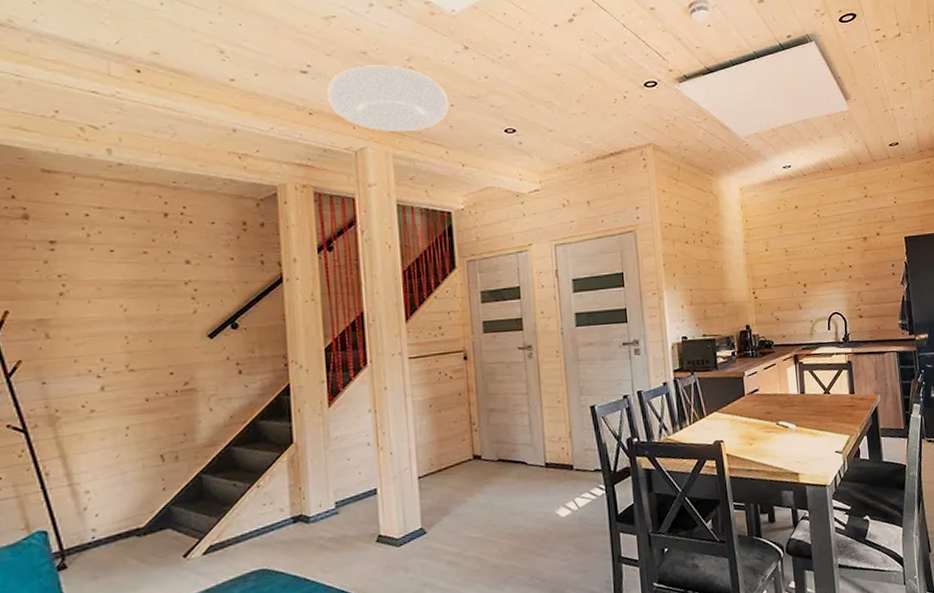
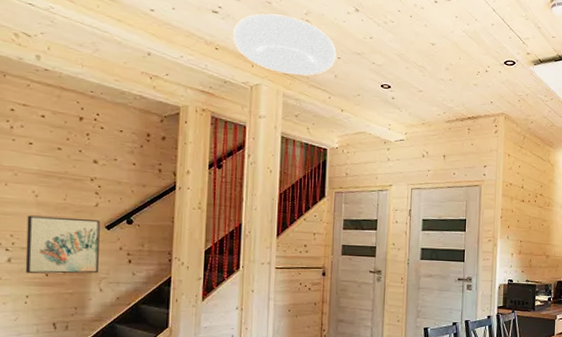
wall art: none [117,329,205,401] -> present [25,215,100,274]

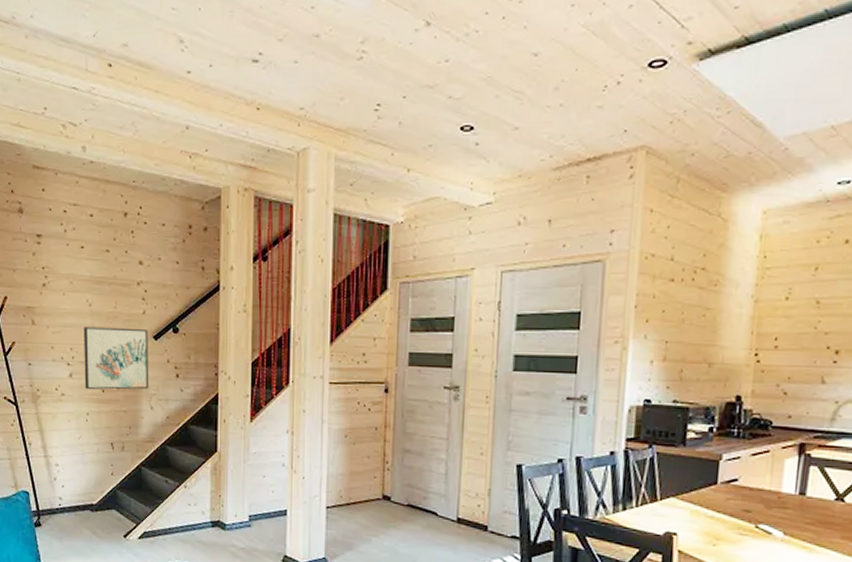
ceiling light: present [233,13,337,76] -> none [276,49,401,129]

